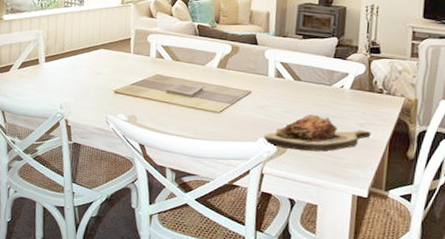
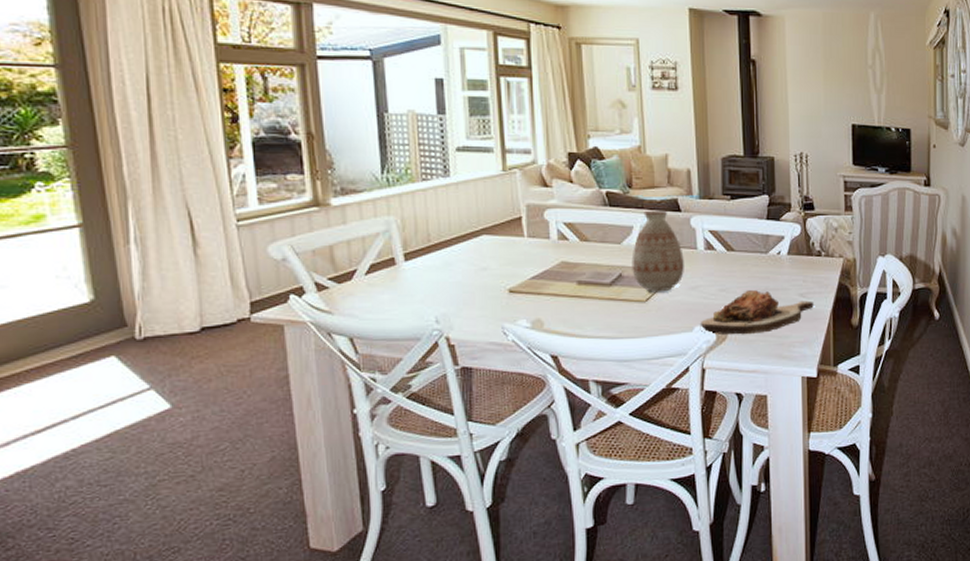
vase: none [211,42,256,107] -> present [631,210,684,292]

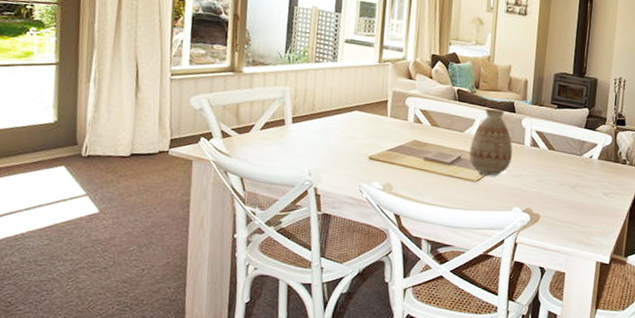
cutting board: present [700,290,814,335] -> none [517,184,615,221]

